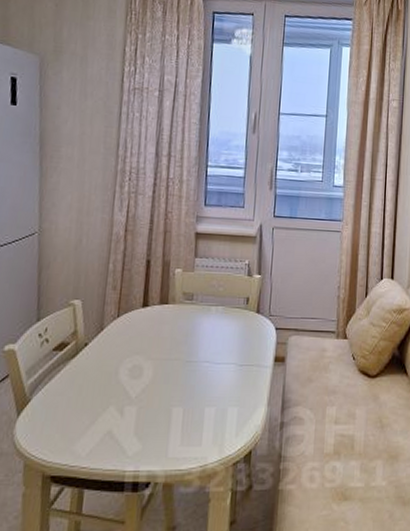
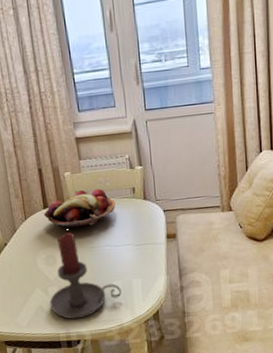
candle holder: none [122,340,213,453] -> present [49,232,122,319]
fruit basket: none [140,292,225,340] -> present [43,189,115,231]

